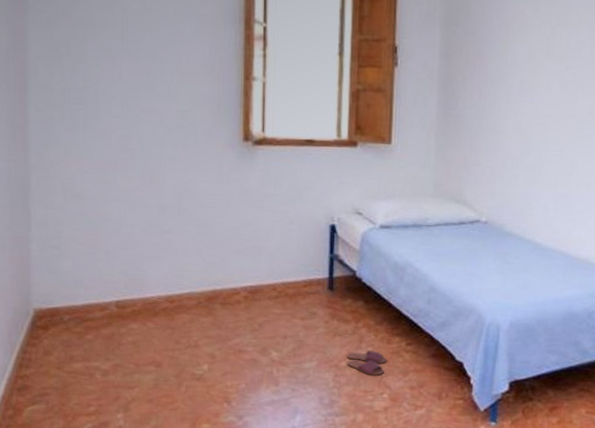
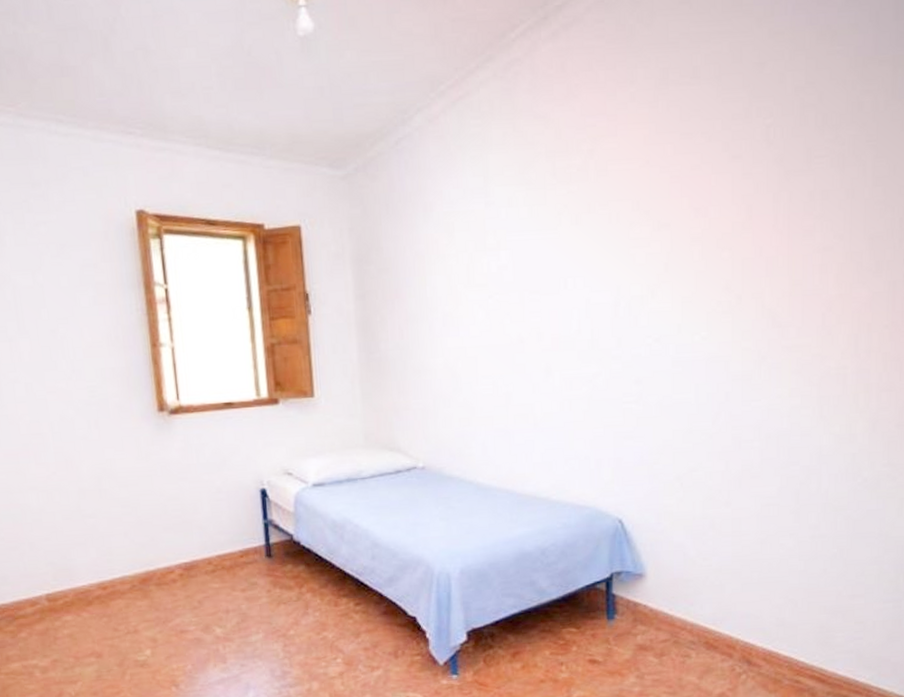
slippers: present [346,351,387,376] -> none [294,615,336,641]

